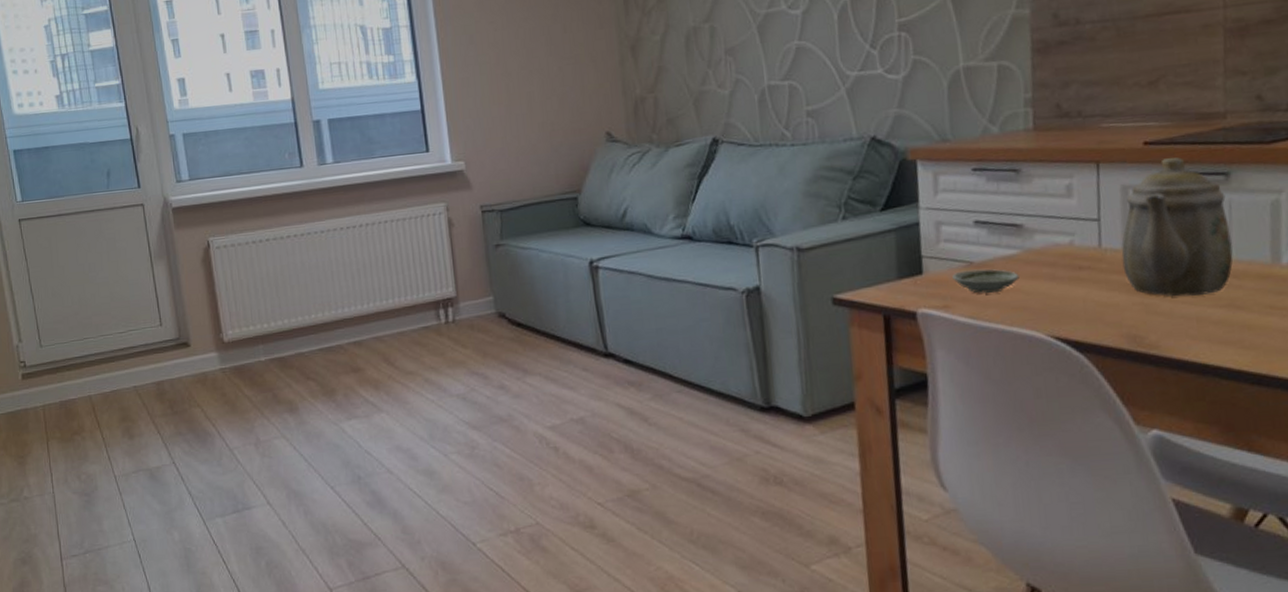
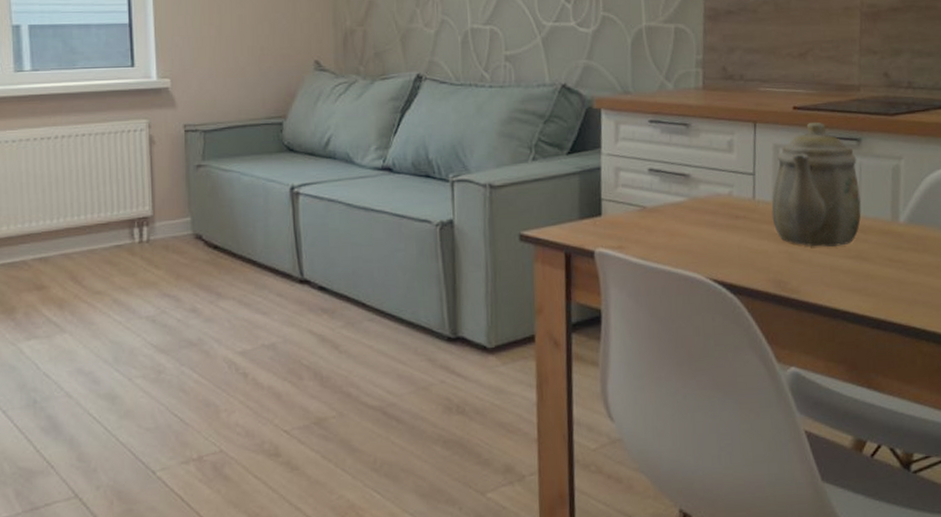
saucer: present [952,268,1020,294] -> none [627,213,685,236]

